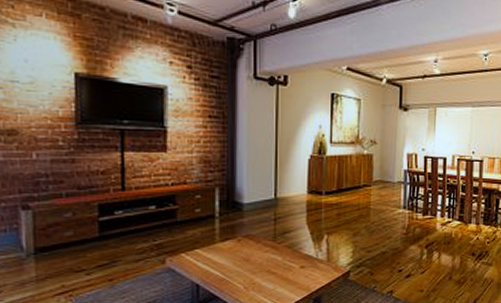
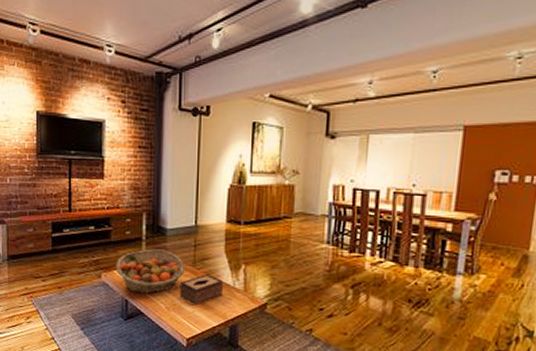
fruit basket: none [183,226,265,276] -> present [116,249,185,294]
tissue box: none [259,248,307,281] -> present [179,274,224,305]

